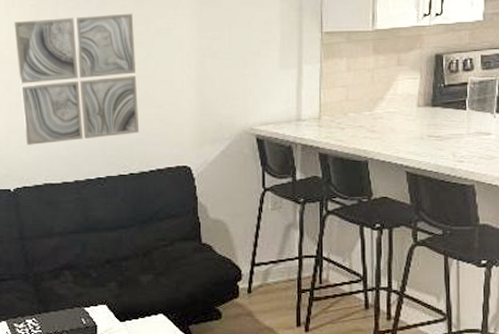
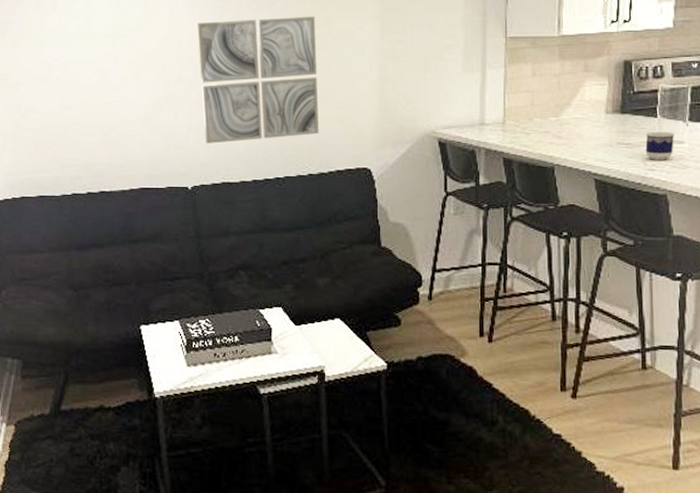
cup: none [455,124,483,152] -> present [645,132,675,160]

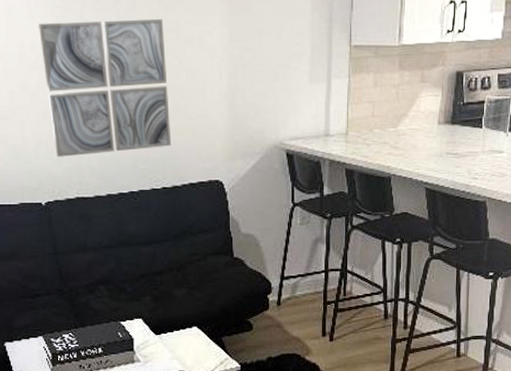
cup: present [645,132,675,160] -> none [470,142,497,169]

